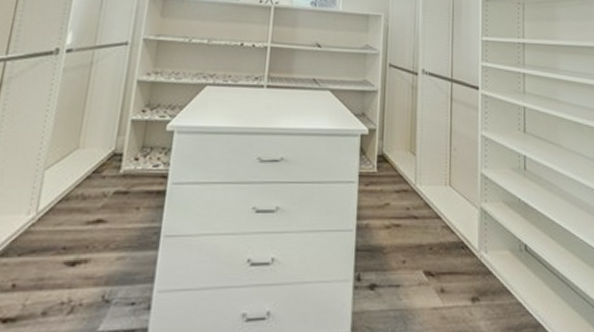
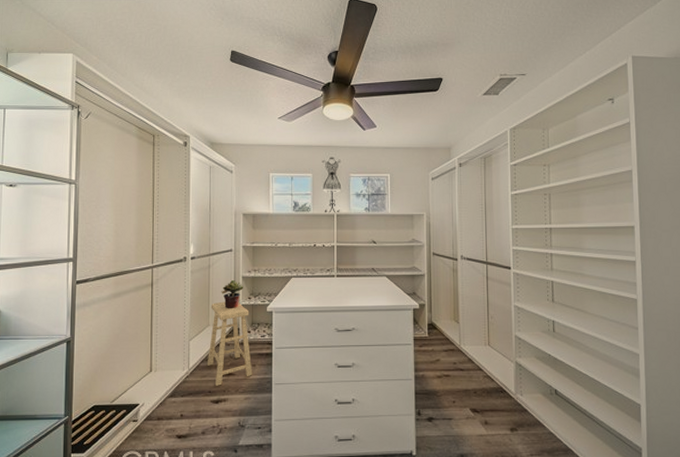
stool: none [67,114,141,239] -> present [208,301,253,386]
potted plant: none [103,83,138,124] -> present [221,279,244,308]

